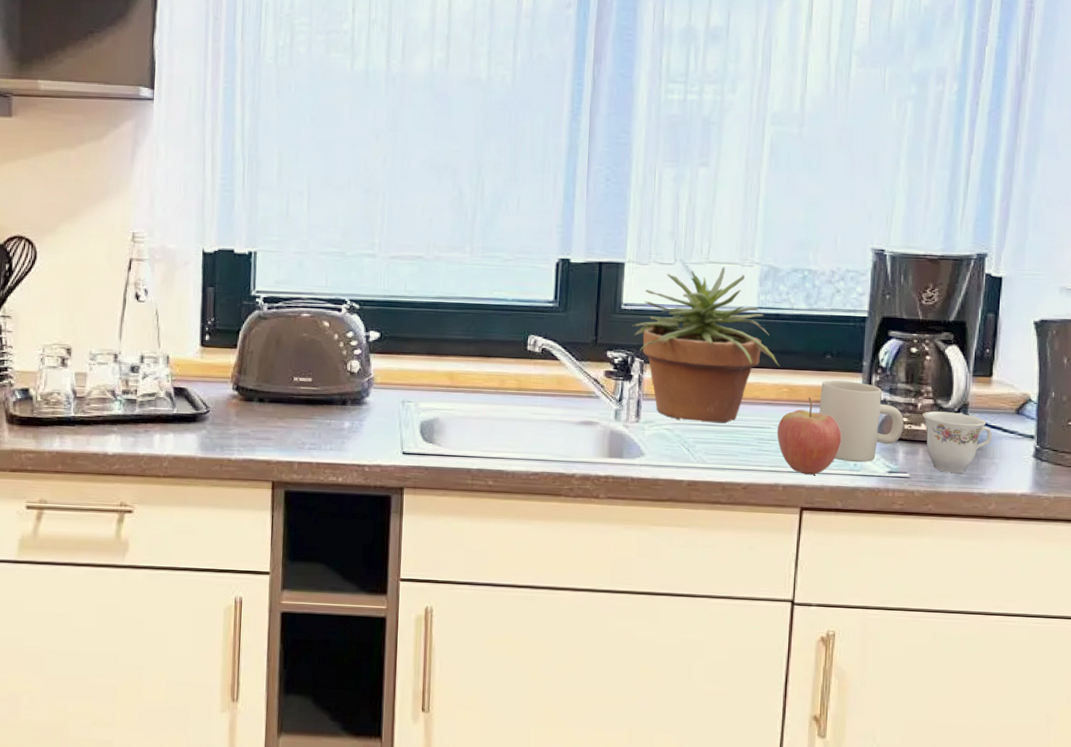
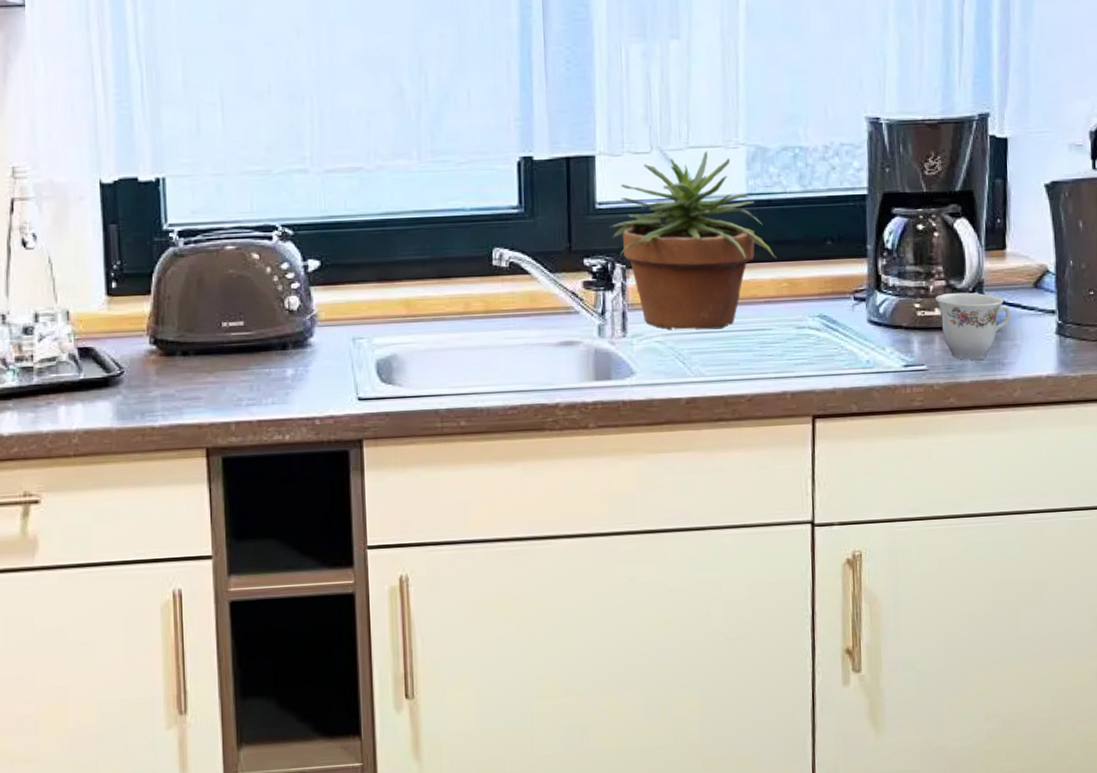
fruit: present [777,397,842,475] -> none [779,290,852,378]
mug: present [819,380,904,463] -> none [823,268,916,359]

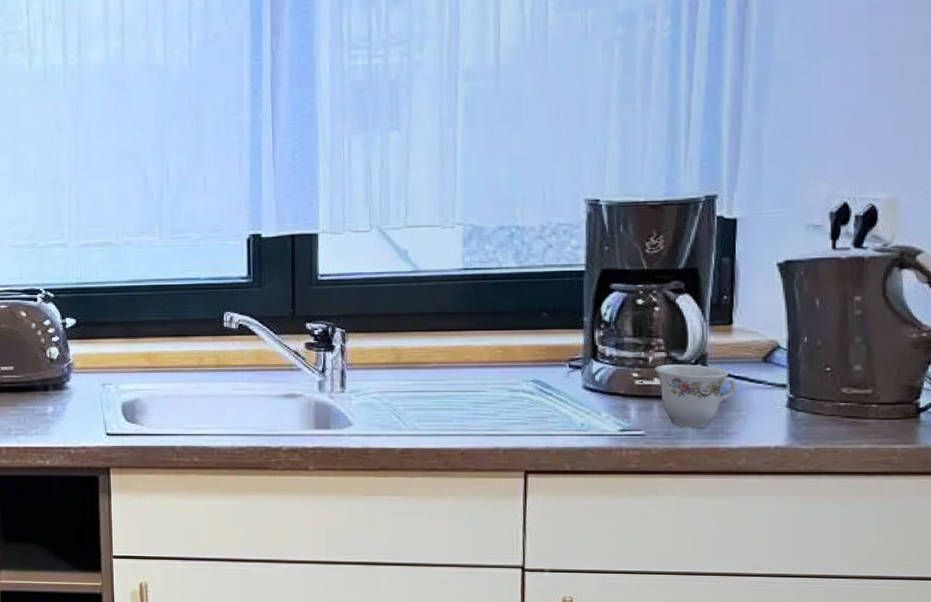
potted plant: present [609,151,776,330] -> none [330,230,491,388]

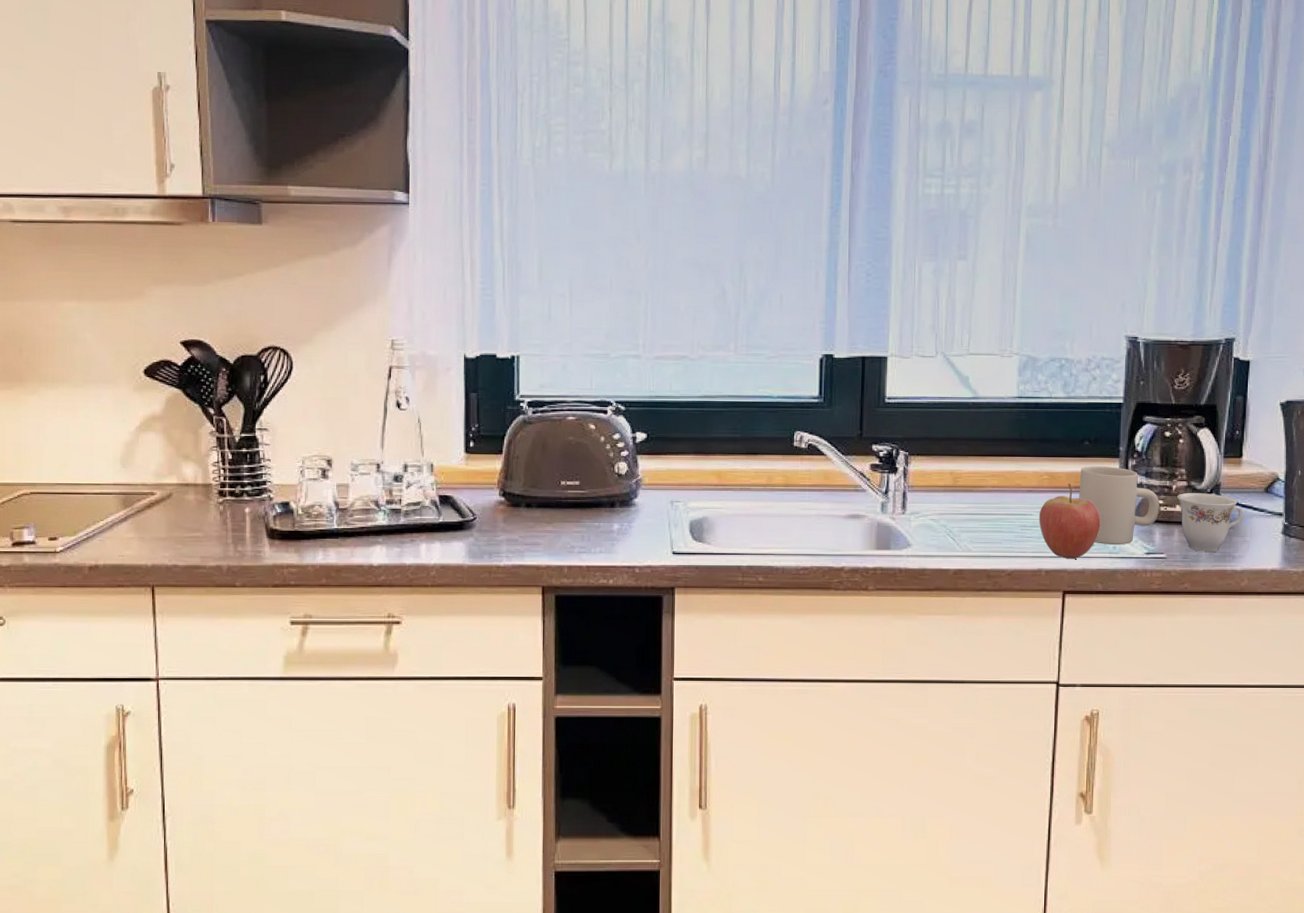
fruit: none [493,357,566,437] -> present [1039,483,1102,559]
mug: none [538,338,634,422] -> present [1079,465,1160,545]

